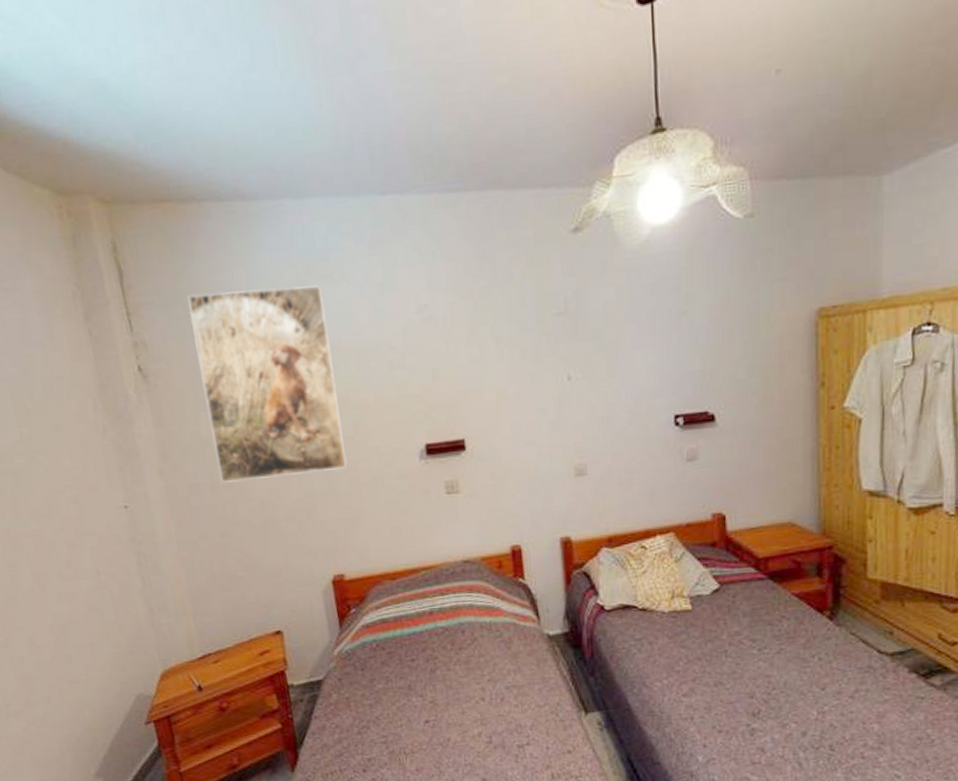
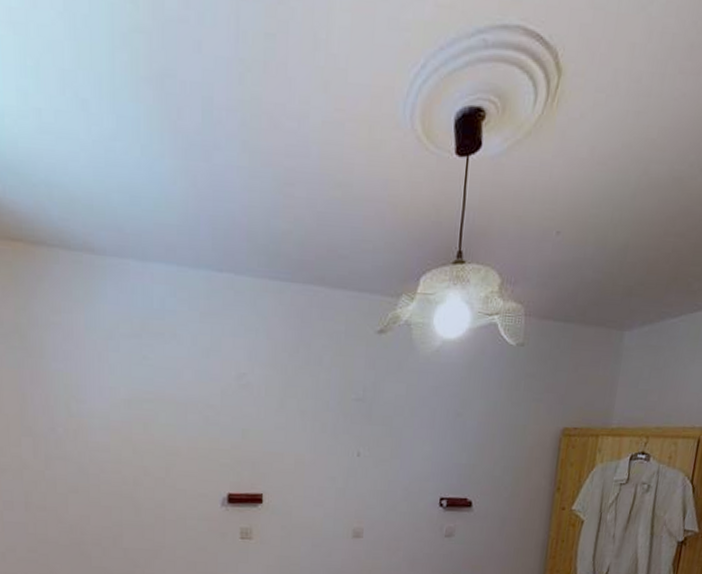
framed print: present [187,285,348,484] -> none [25,329,156,506]

